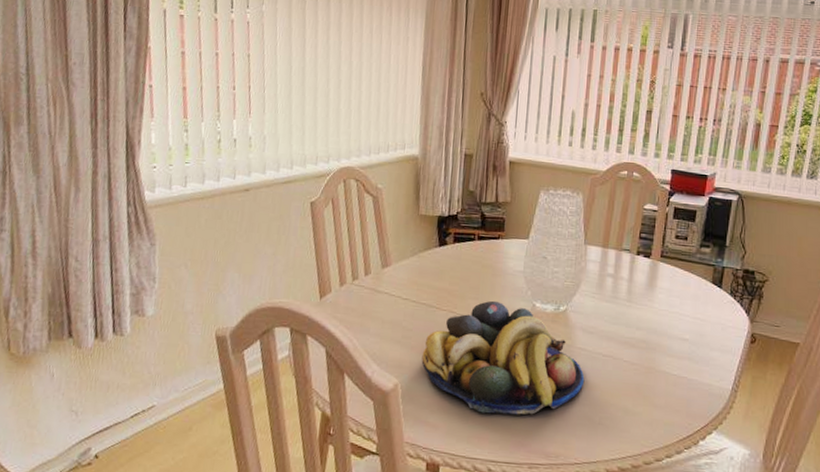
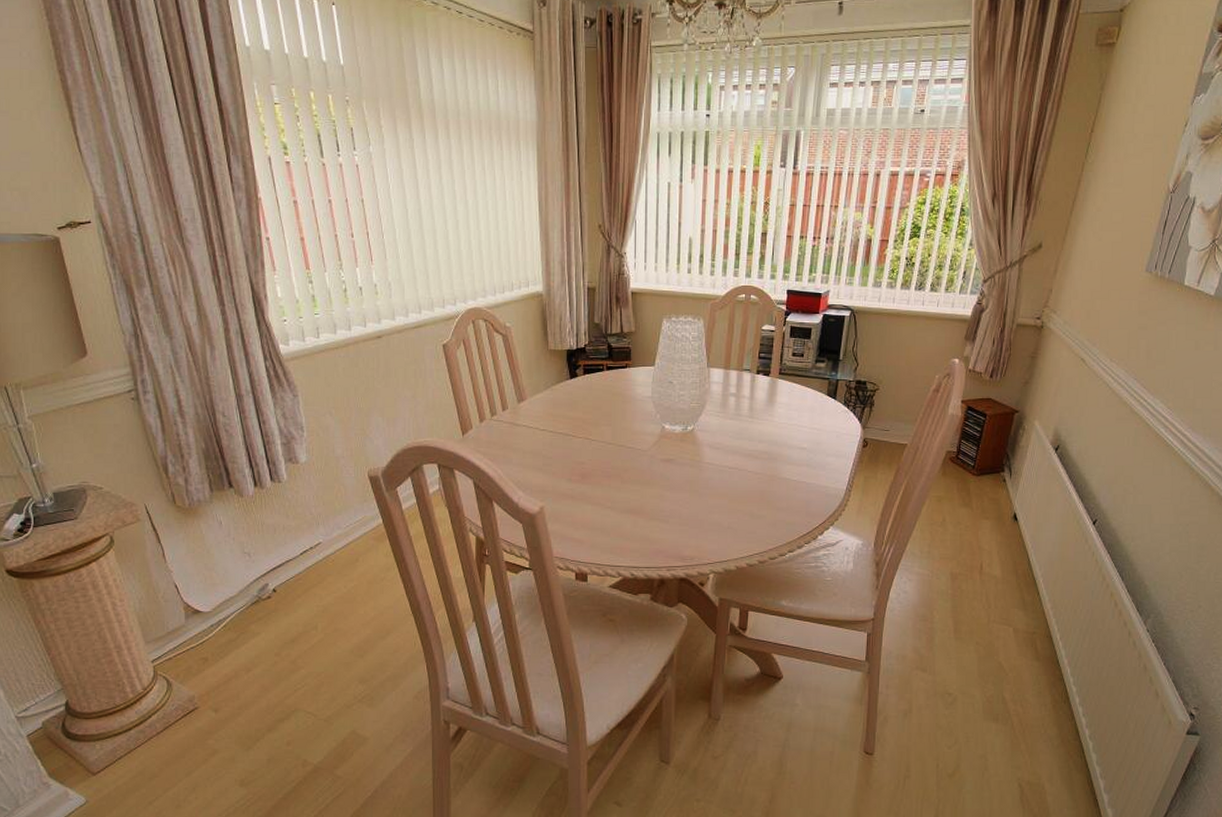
fruit bowl: present [421,300,585,415] -> none [563,425,714,527]

